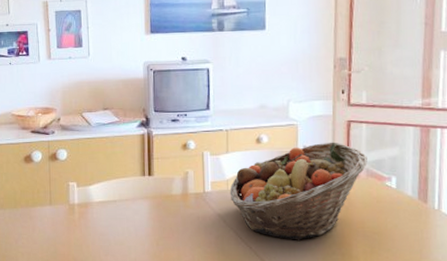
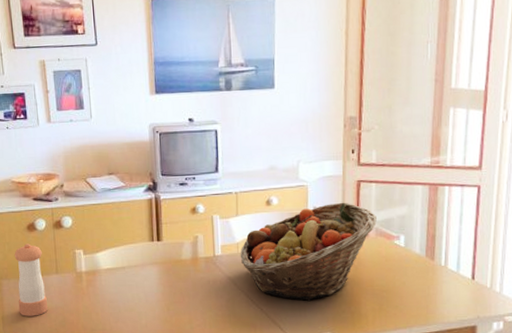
pepper shaker: none [11,175,40,247] -> present [14,244,48,316]

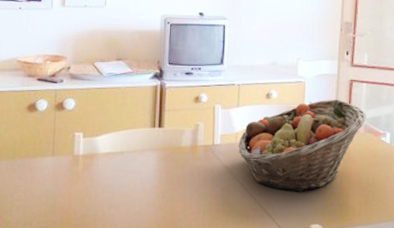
pepper shaker: present [14,244,48,316] -> none [7,124,40,200]

